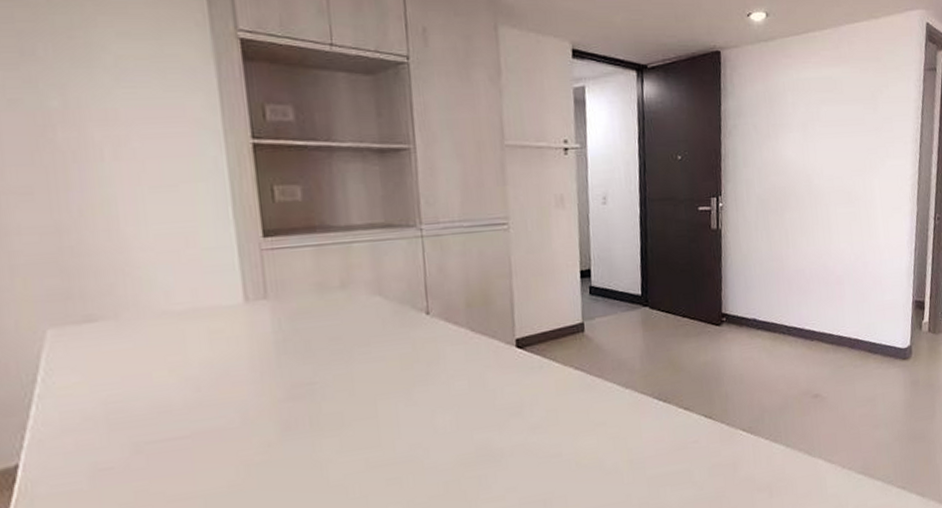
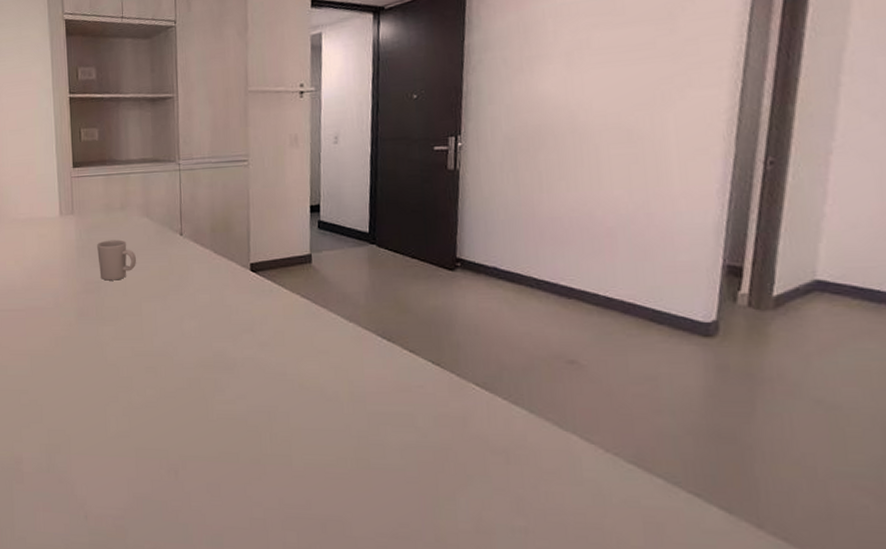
mug: none [307,326,368,381] -> present [97,239,137,281]

